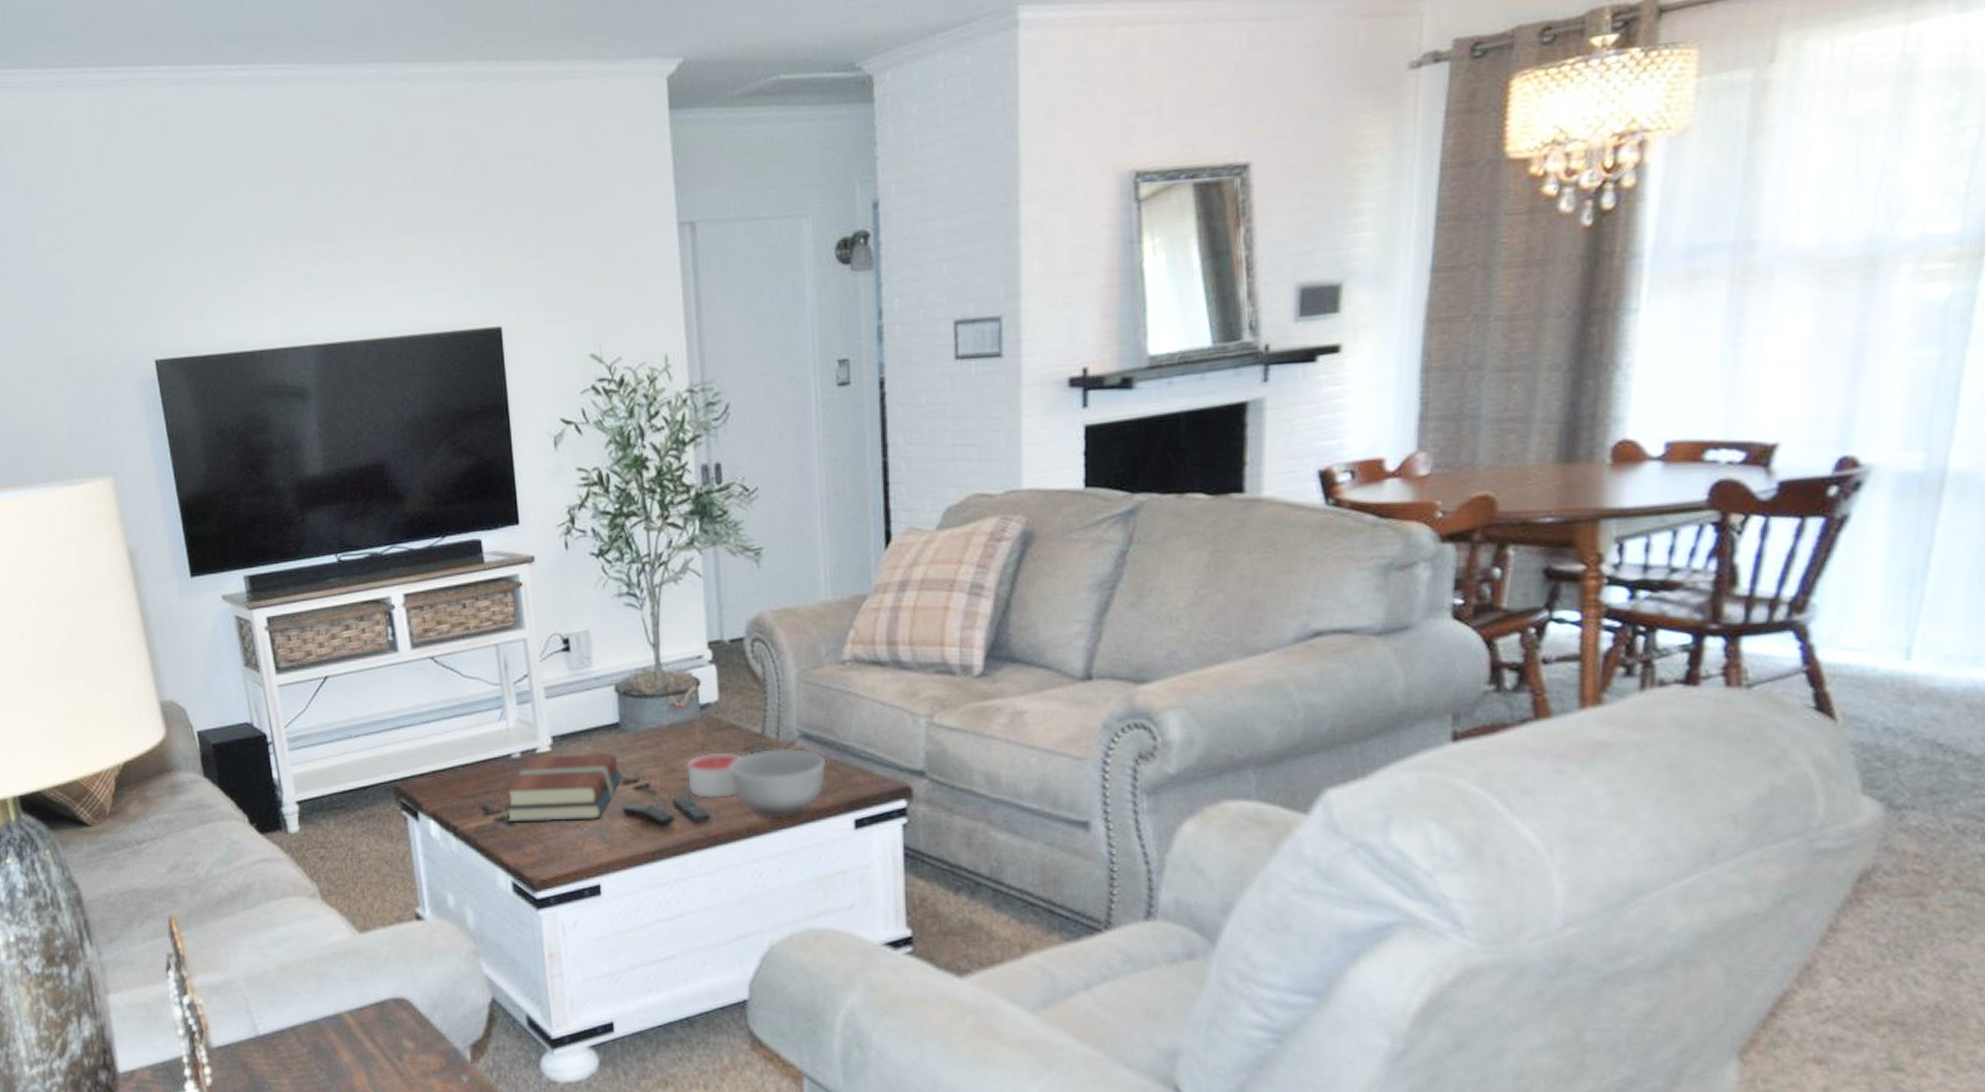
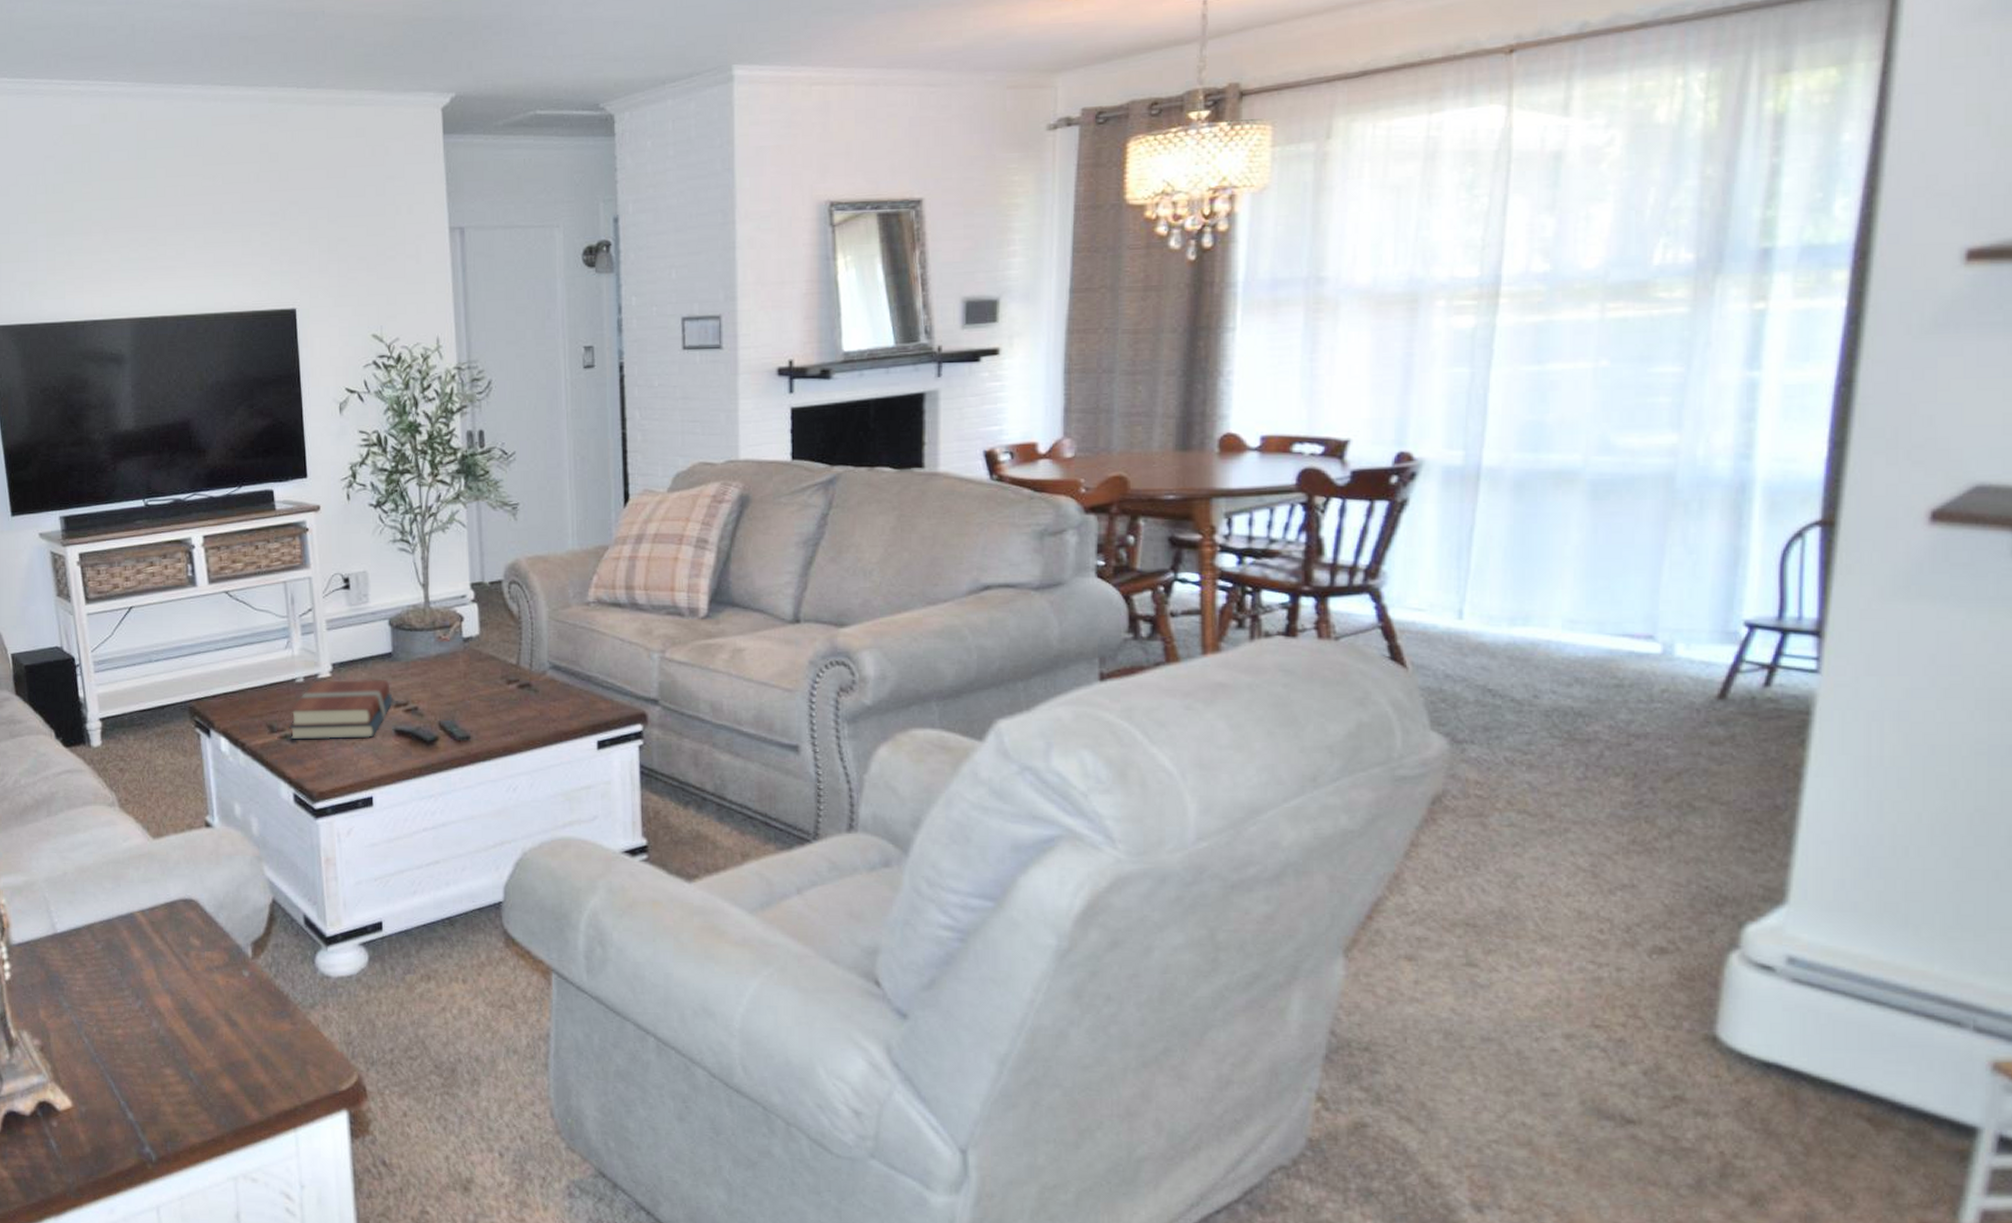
candle: present [686,751,743,800] -> none [450,680,501,722]
bowl: present [729,747,827,819] -> none [488,677,573,739]

